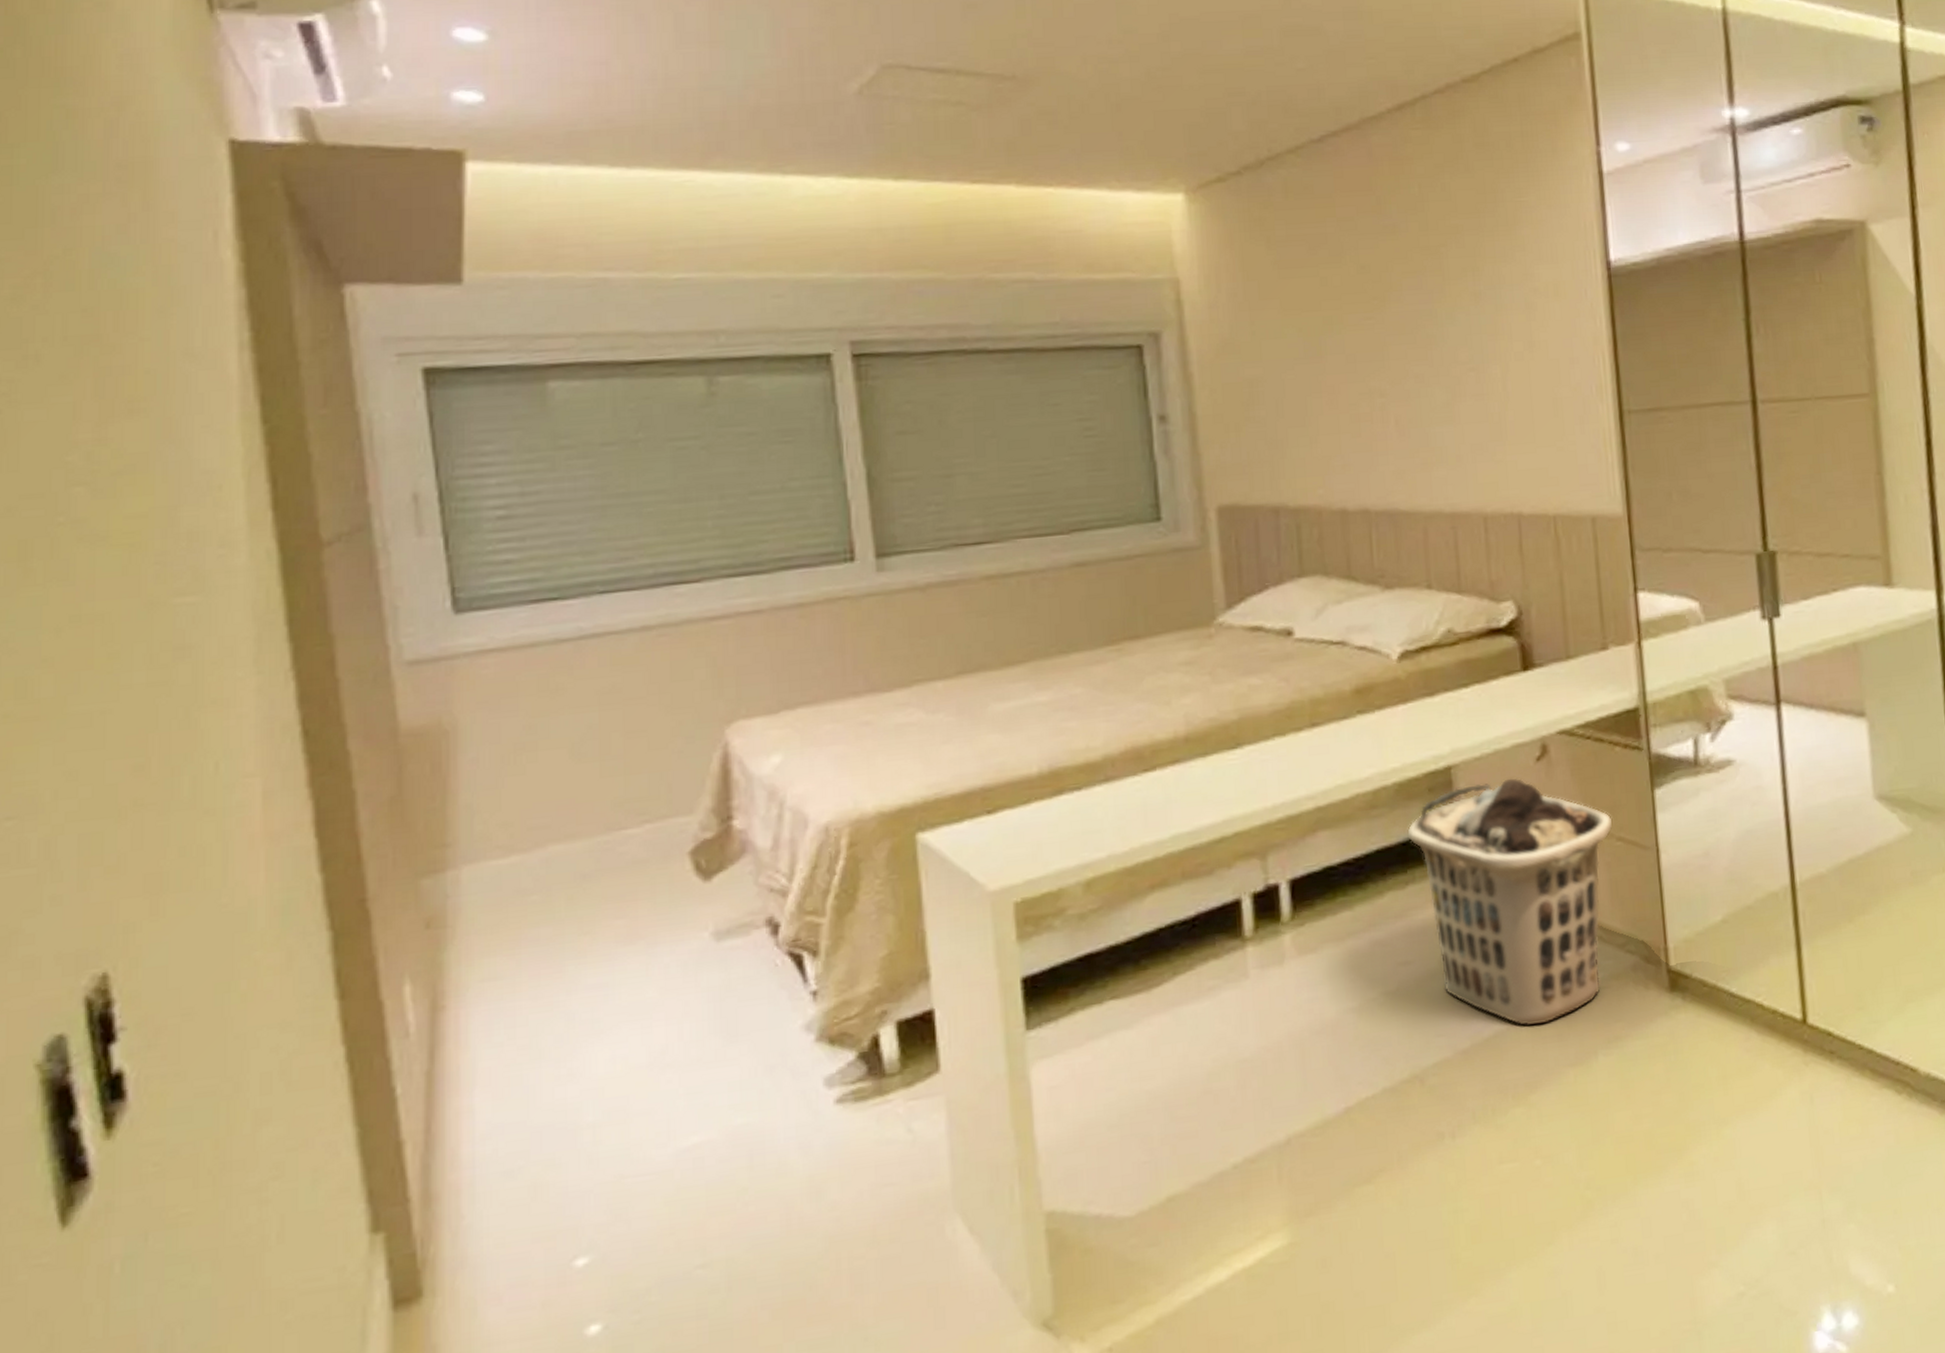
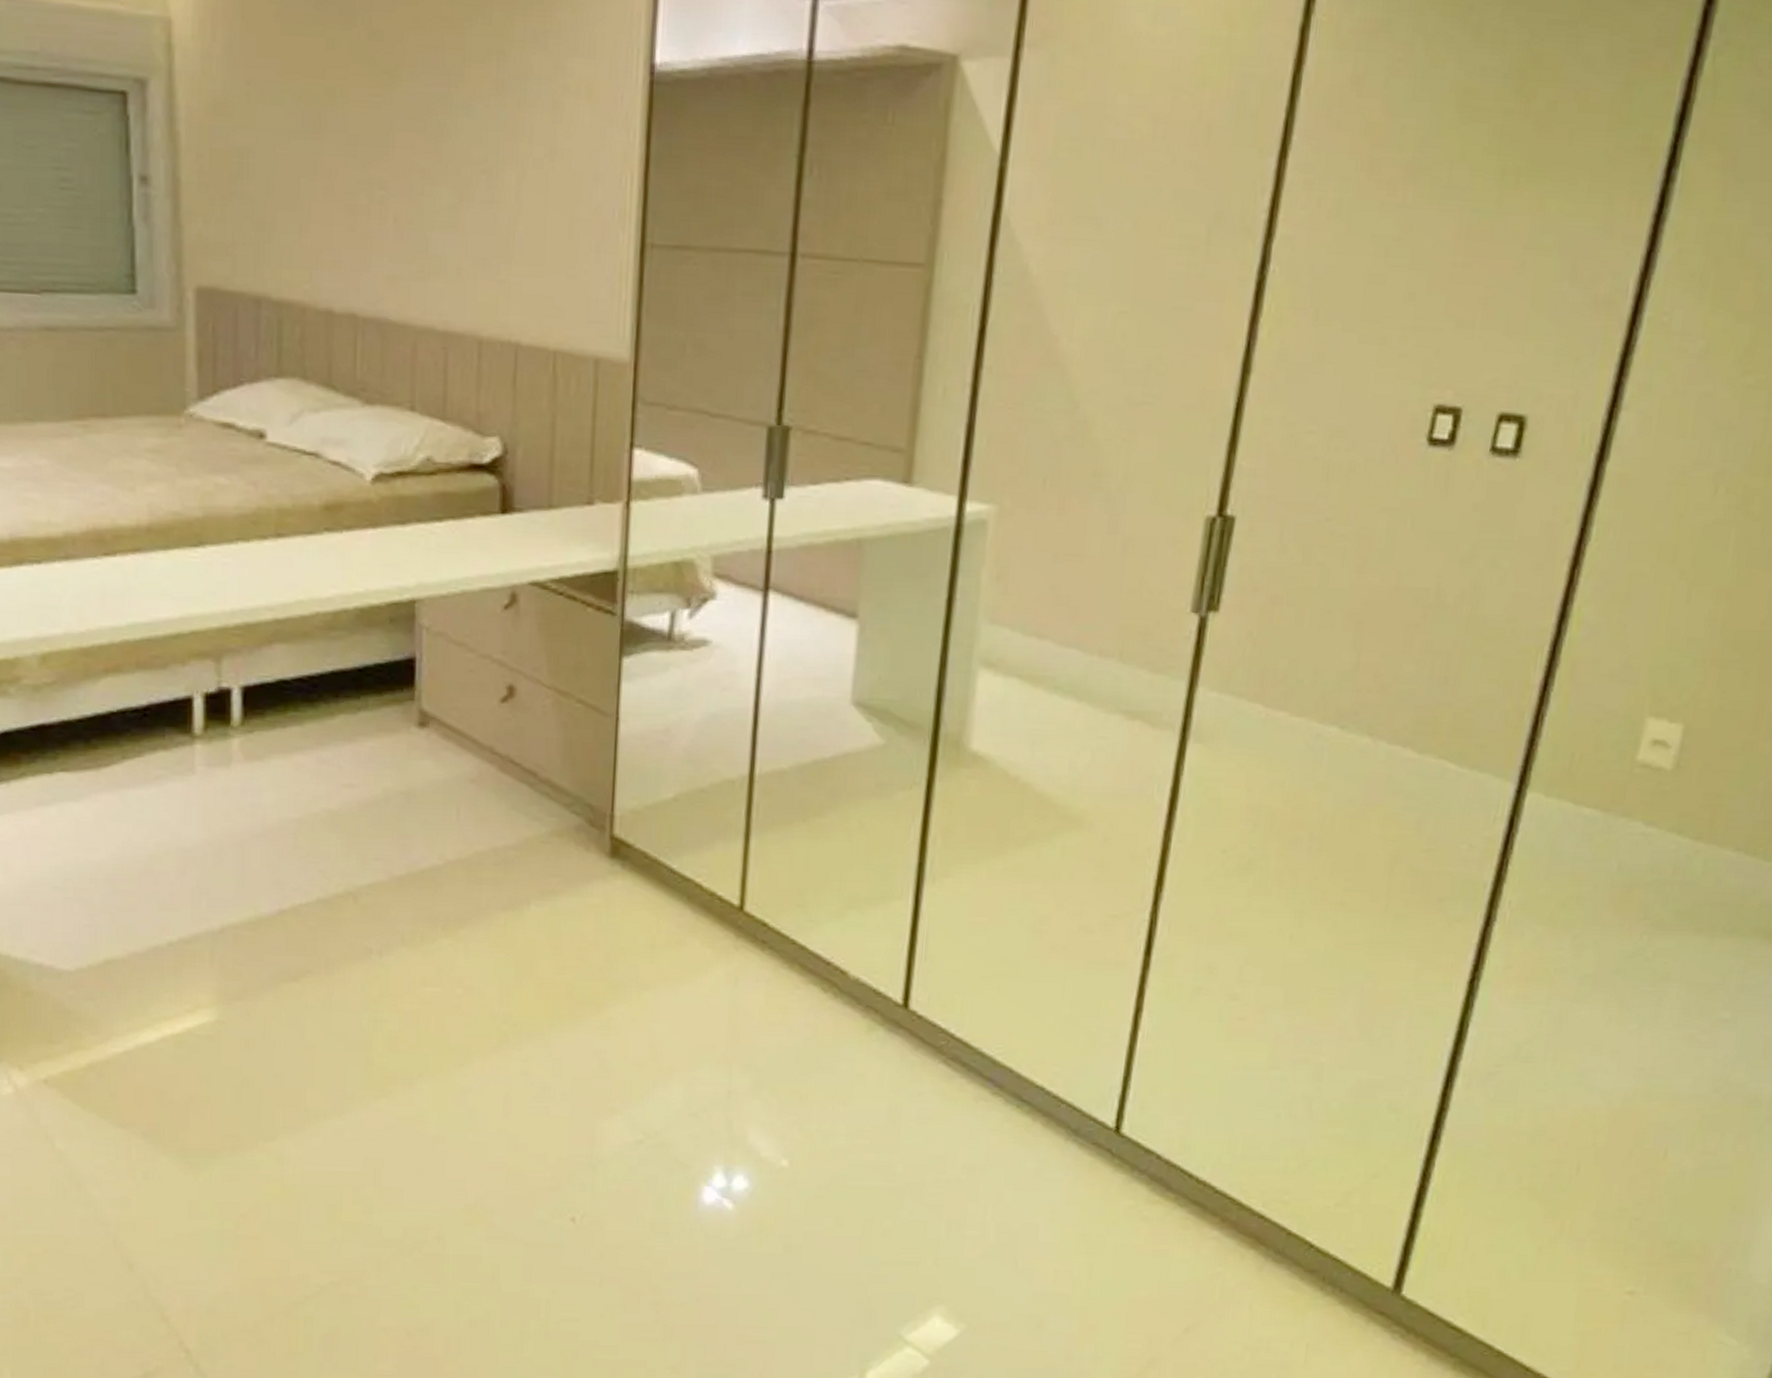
clothes hamper: present [1407,777,1612,1027] -> none [364,622,575,867]

